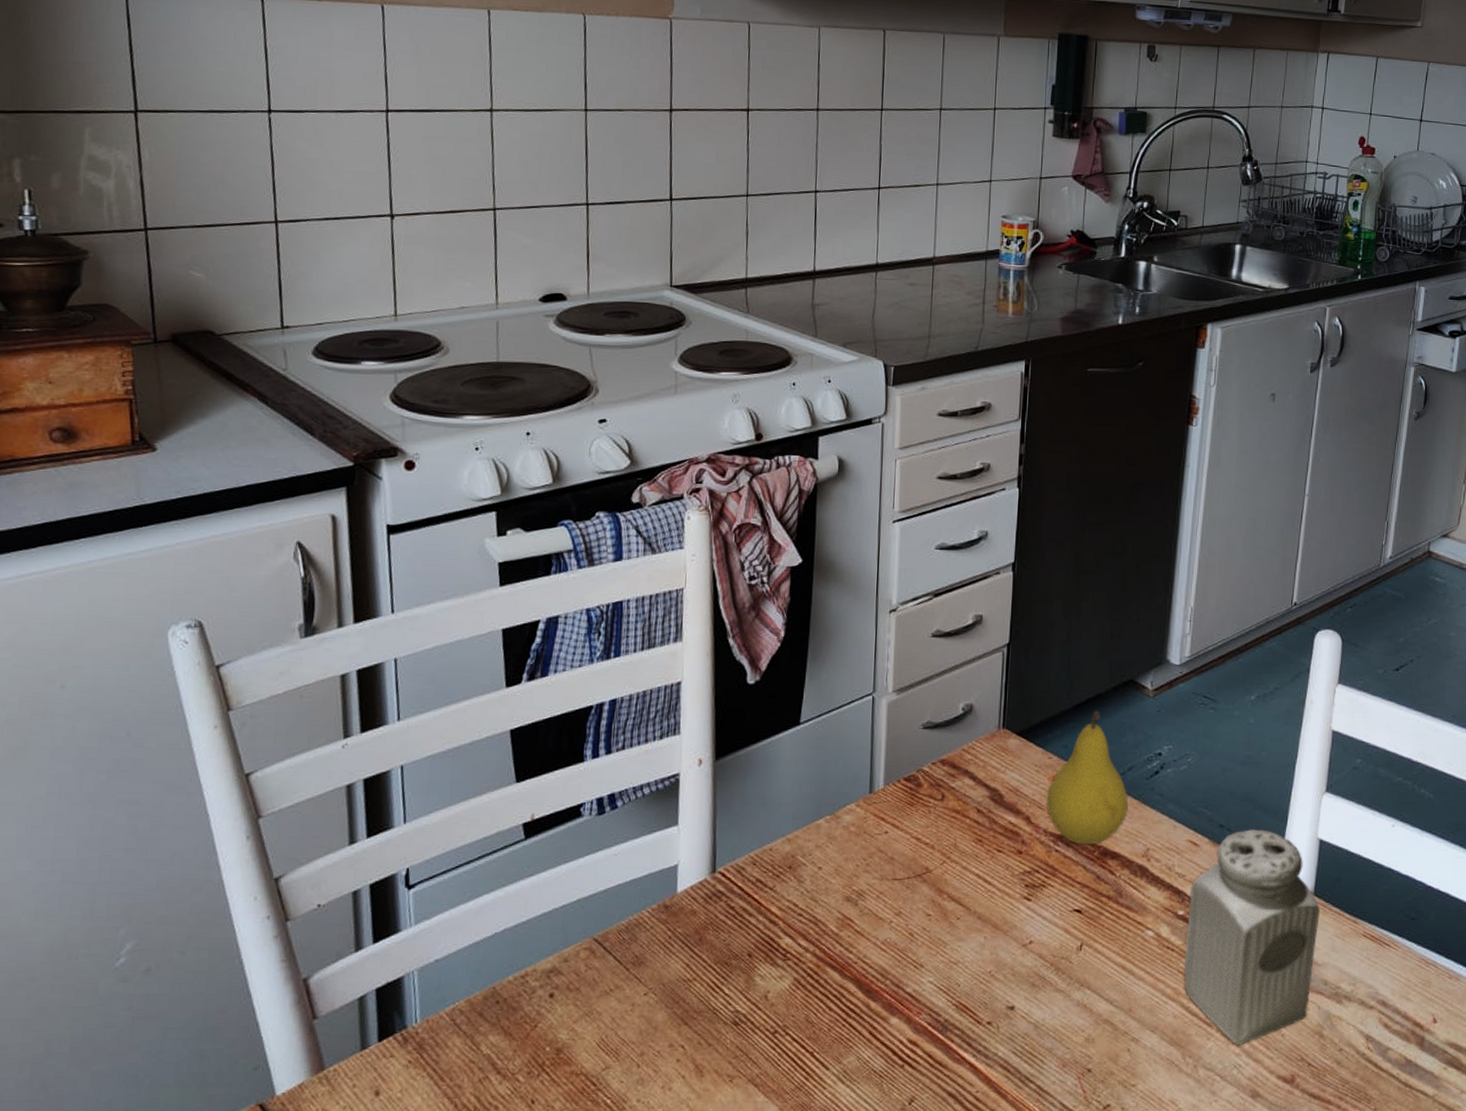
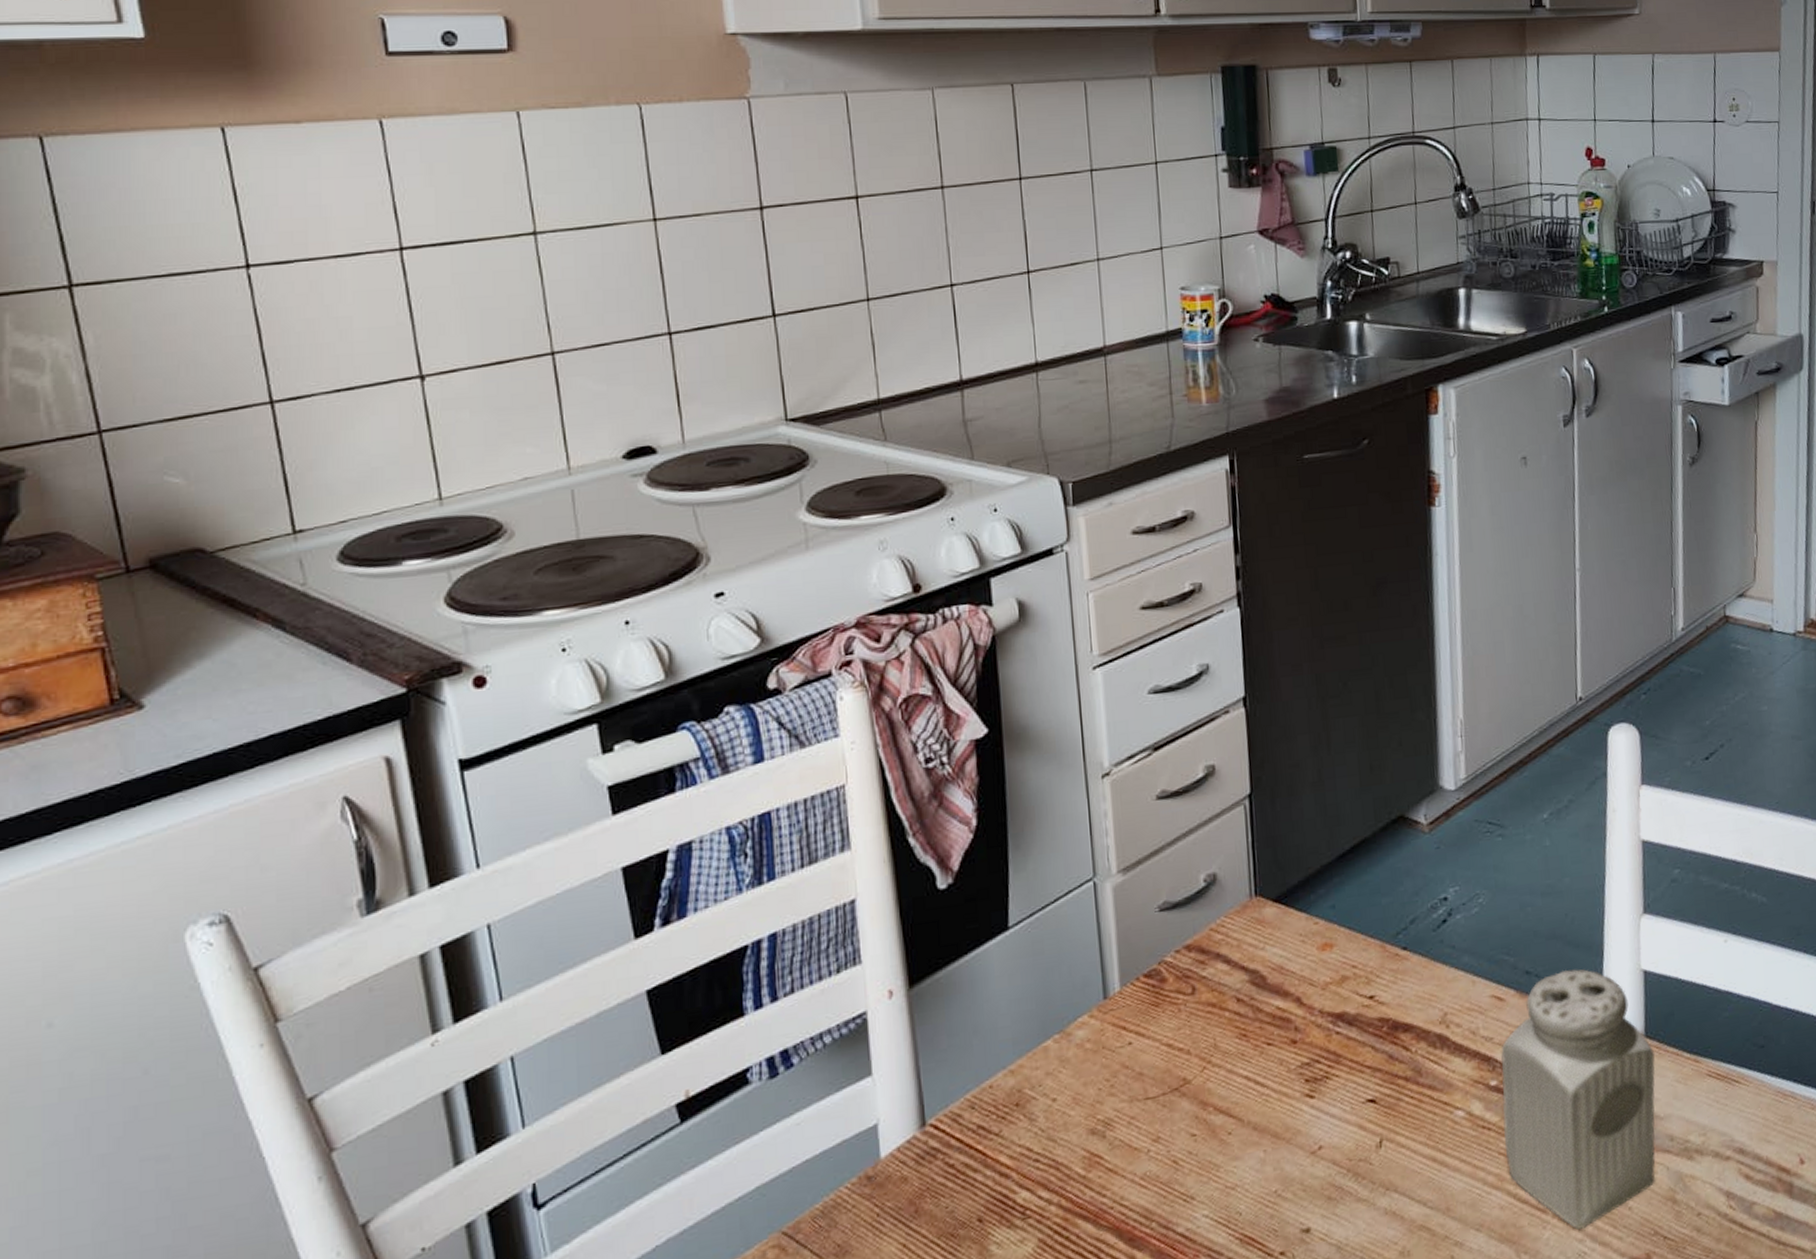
fruit: present [1046,711,1128,845] -> none [1317,859,1416,1021]

